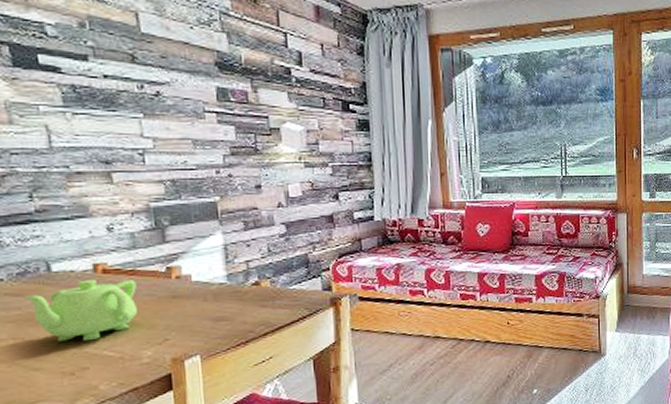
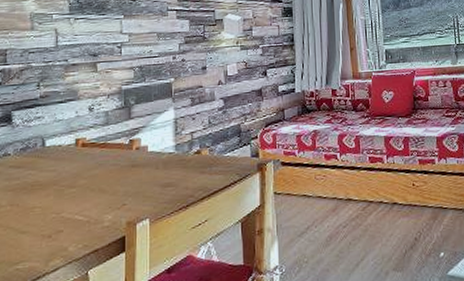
teapot: present [24,279,137,342] -> none [23,151,106,207]

